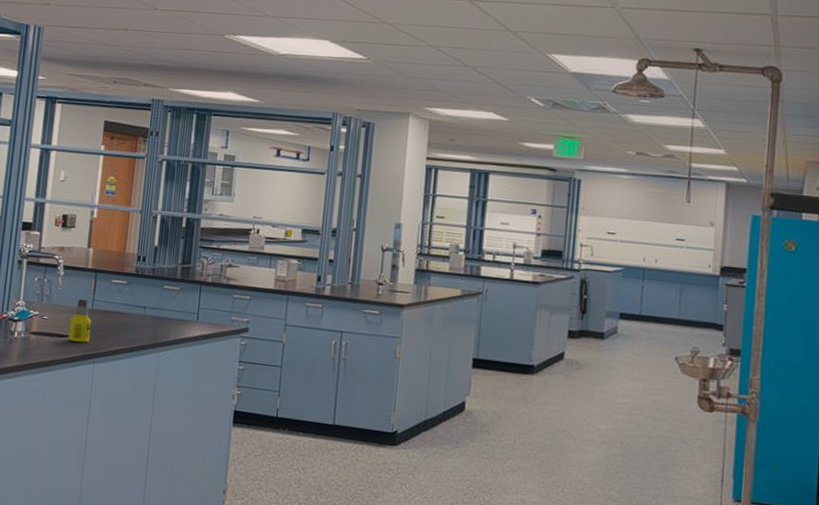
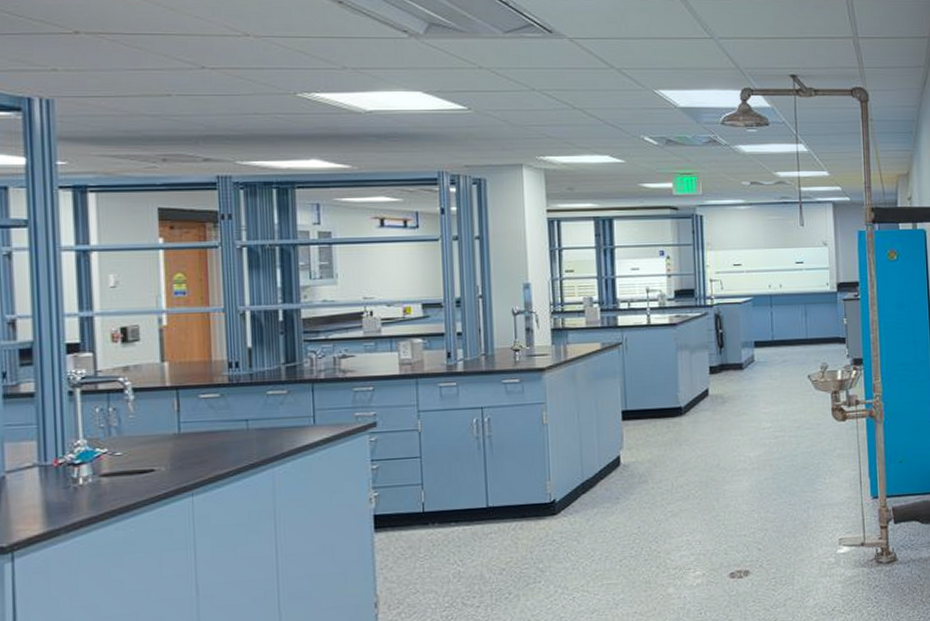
bottle: present [68,298,91,343] -> none [151,422,183,476]

